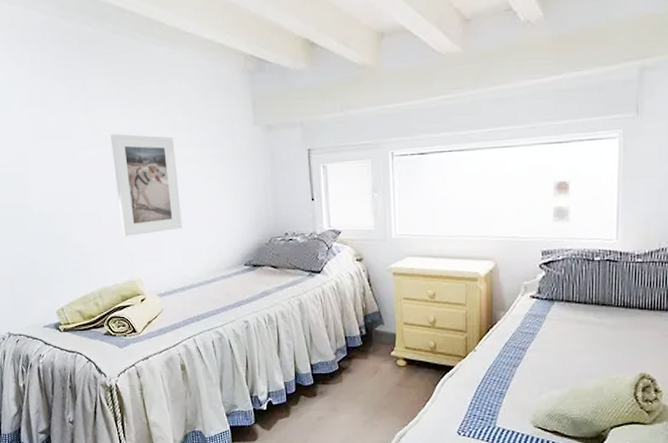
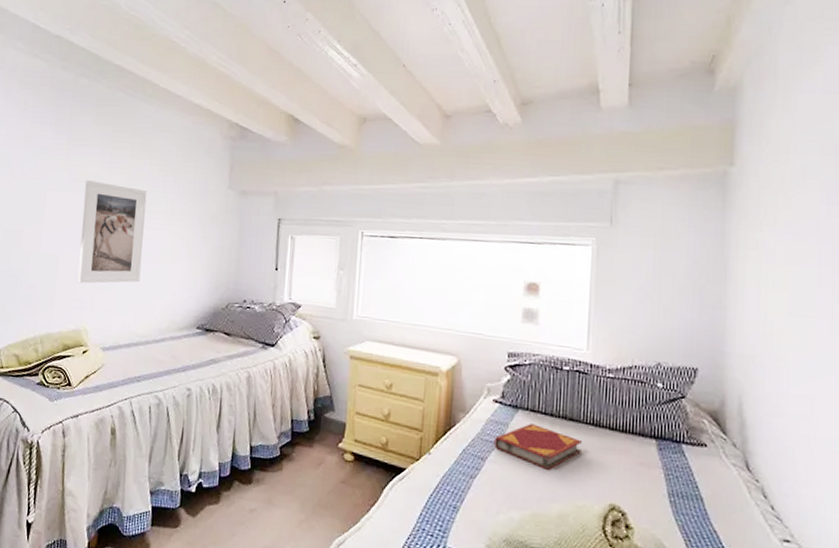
hardback book: none [534,313,614,351] -> present [494,424,582,470]

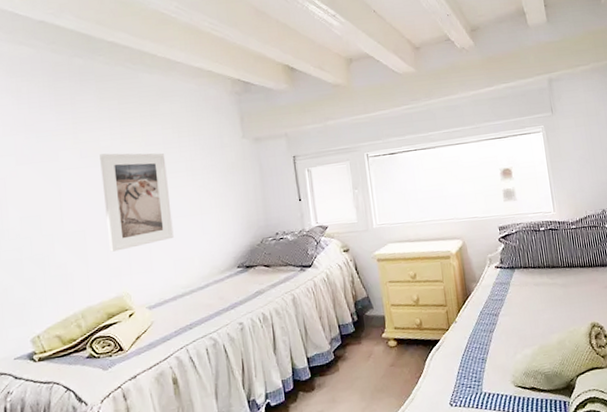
hardback book: present [494,424,582,470] -> none [502,277,565,310]

